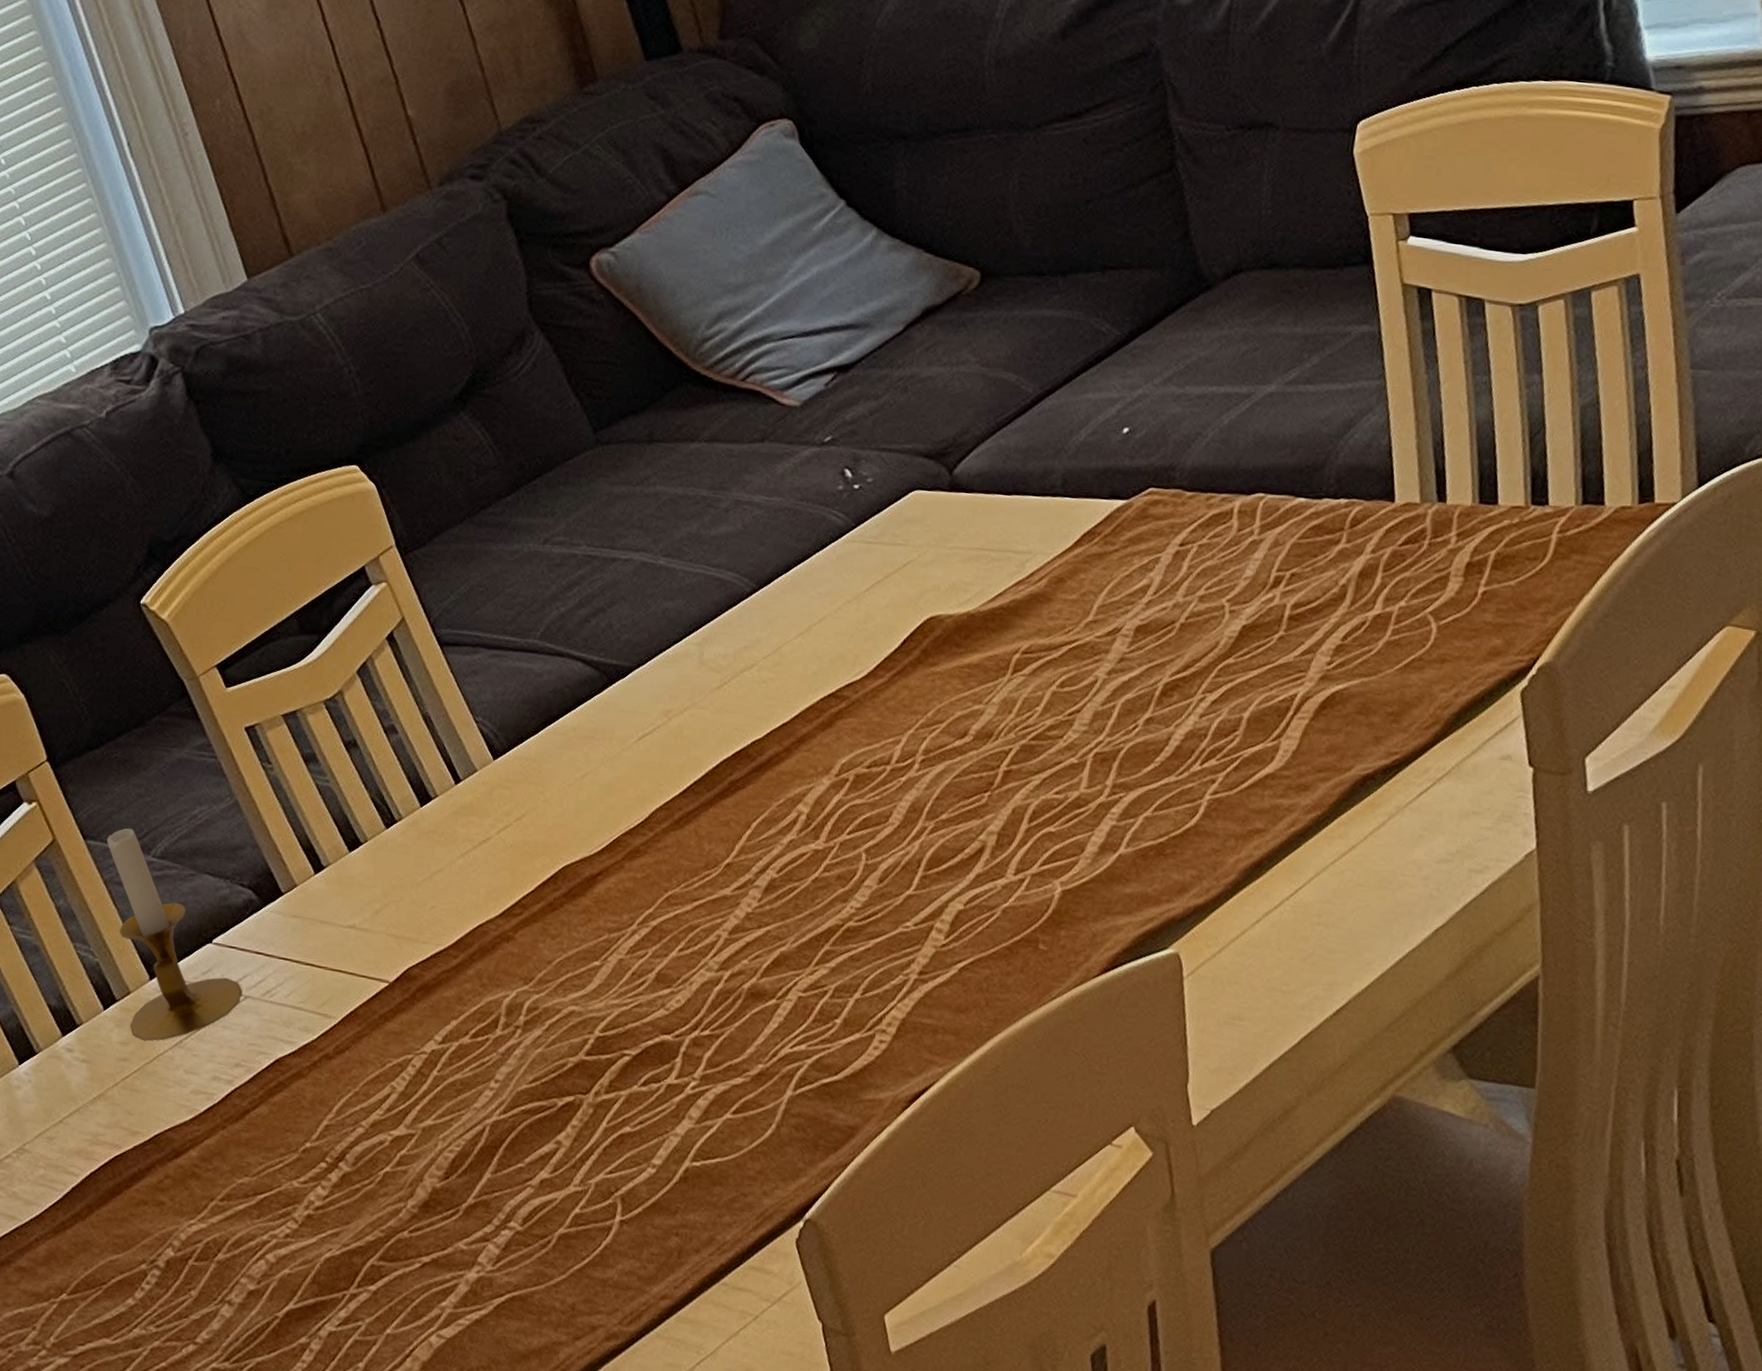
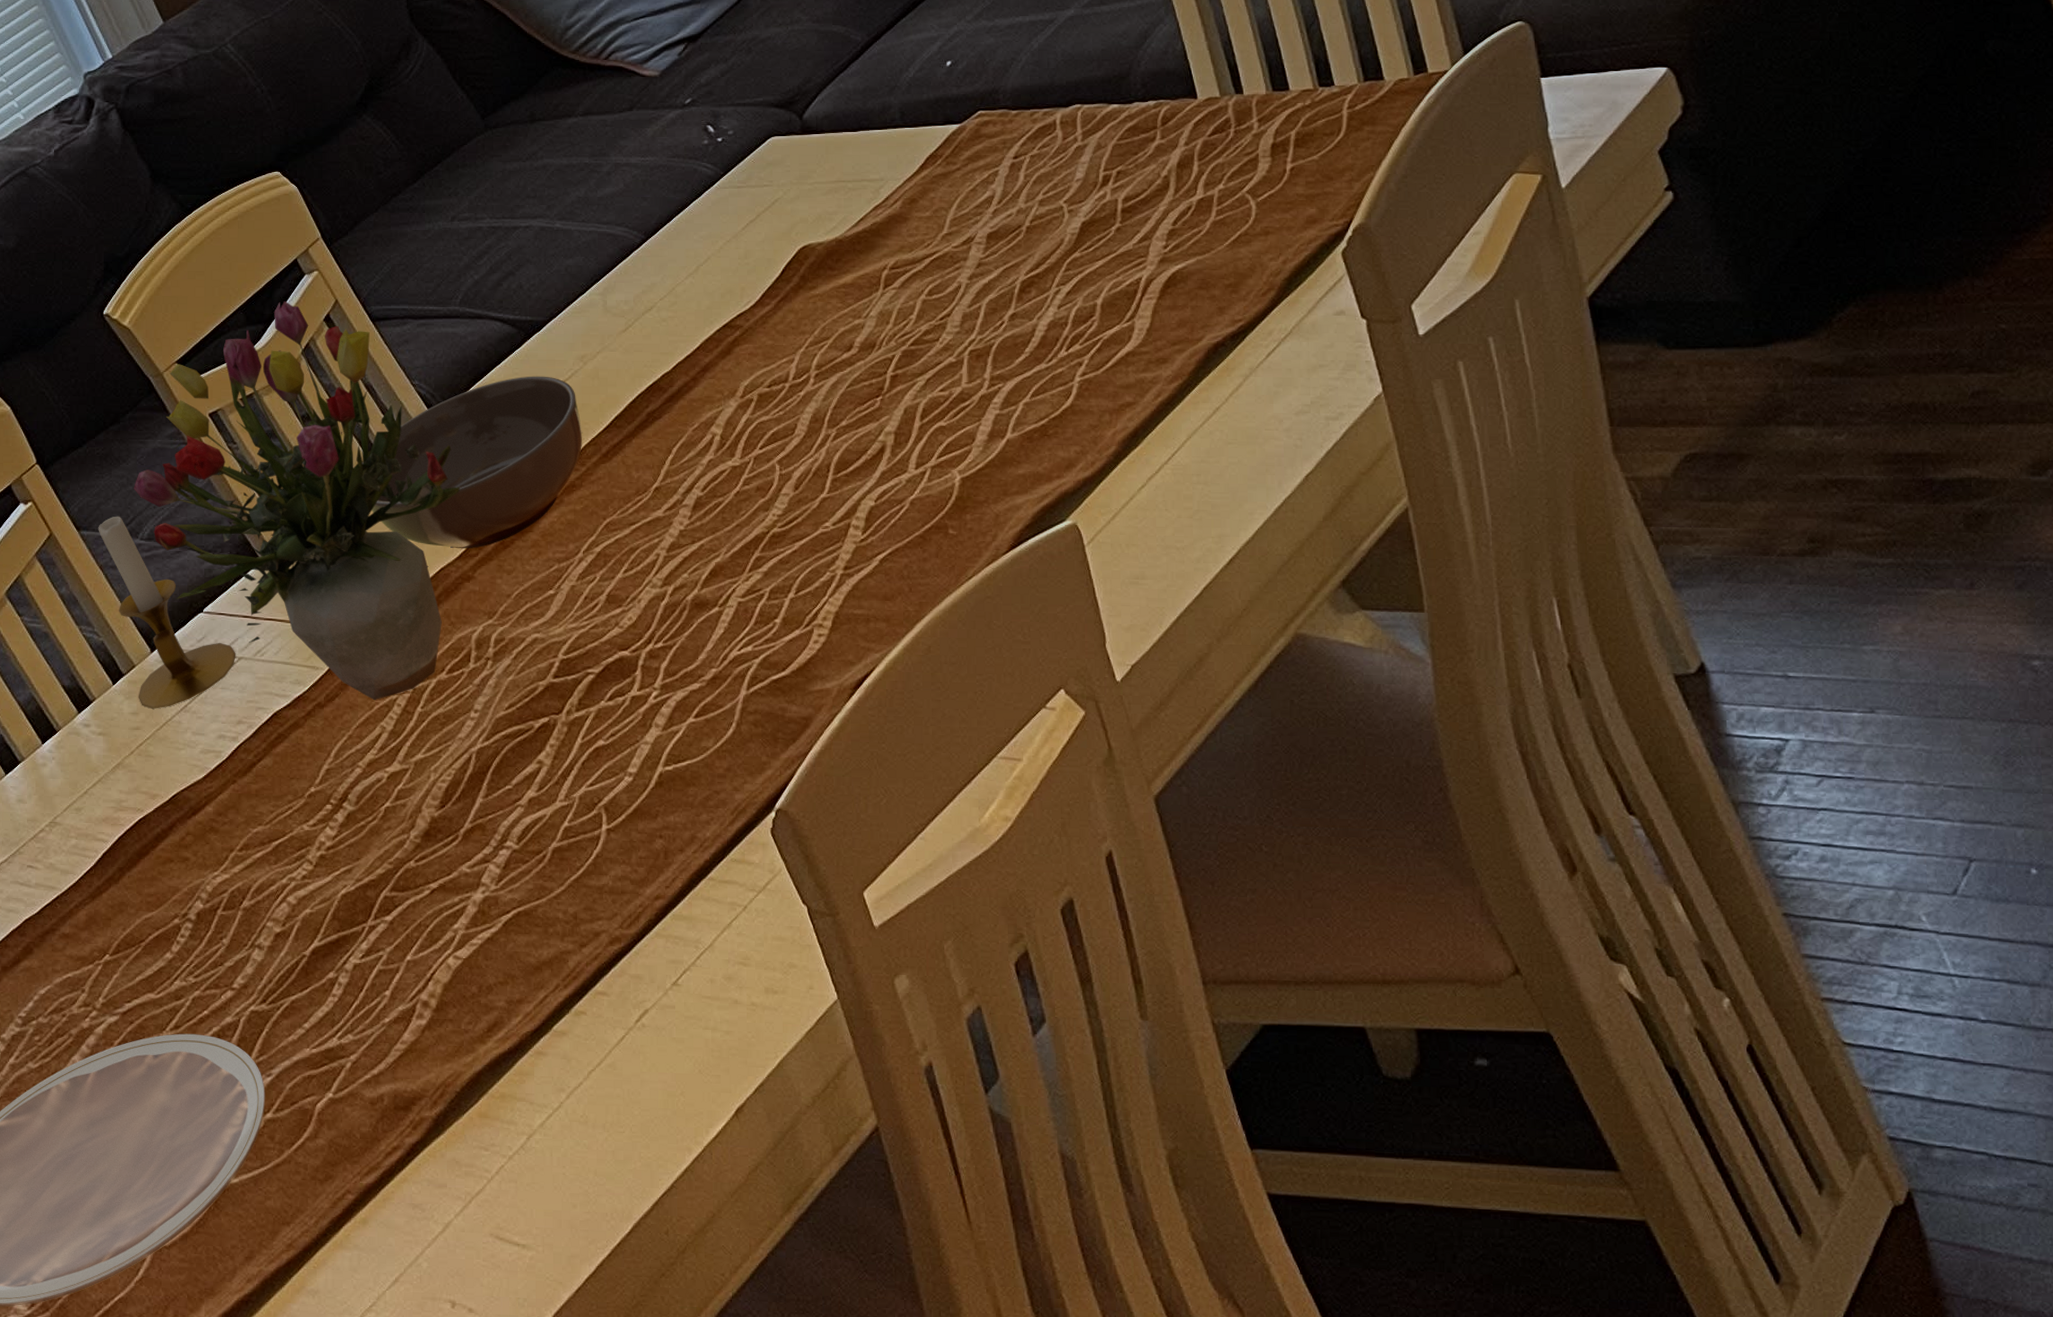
flower arrangement: none [151,612,513,1058] -> present [134,301,461,700]
bowl: none [407,725,656,907] -> present [362,376,582,549]

